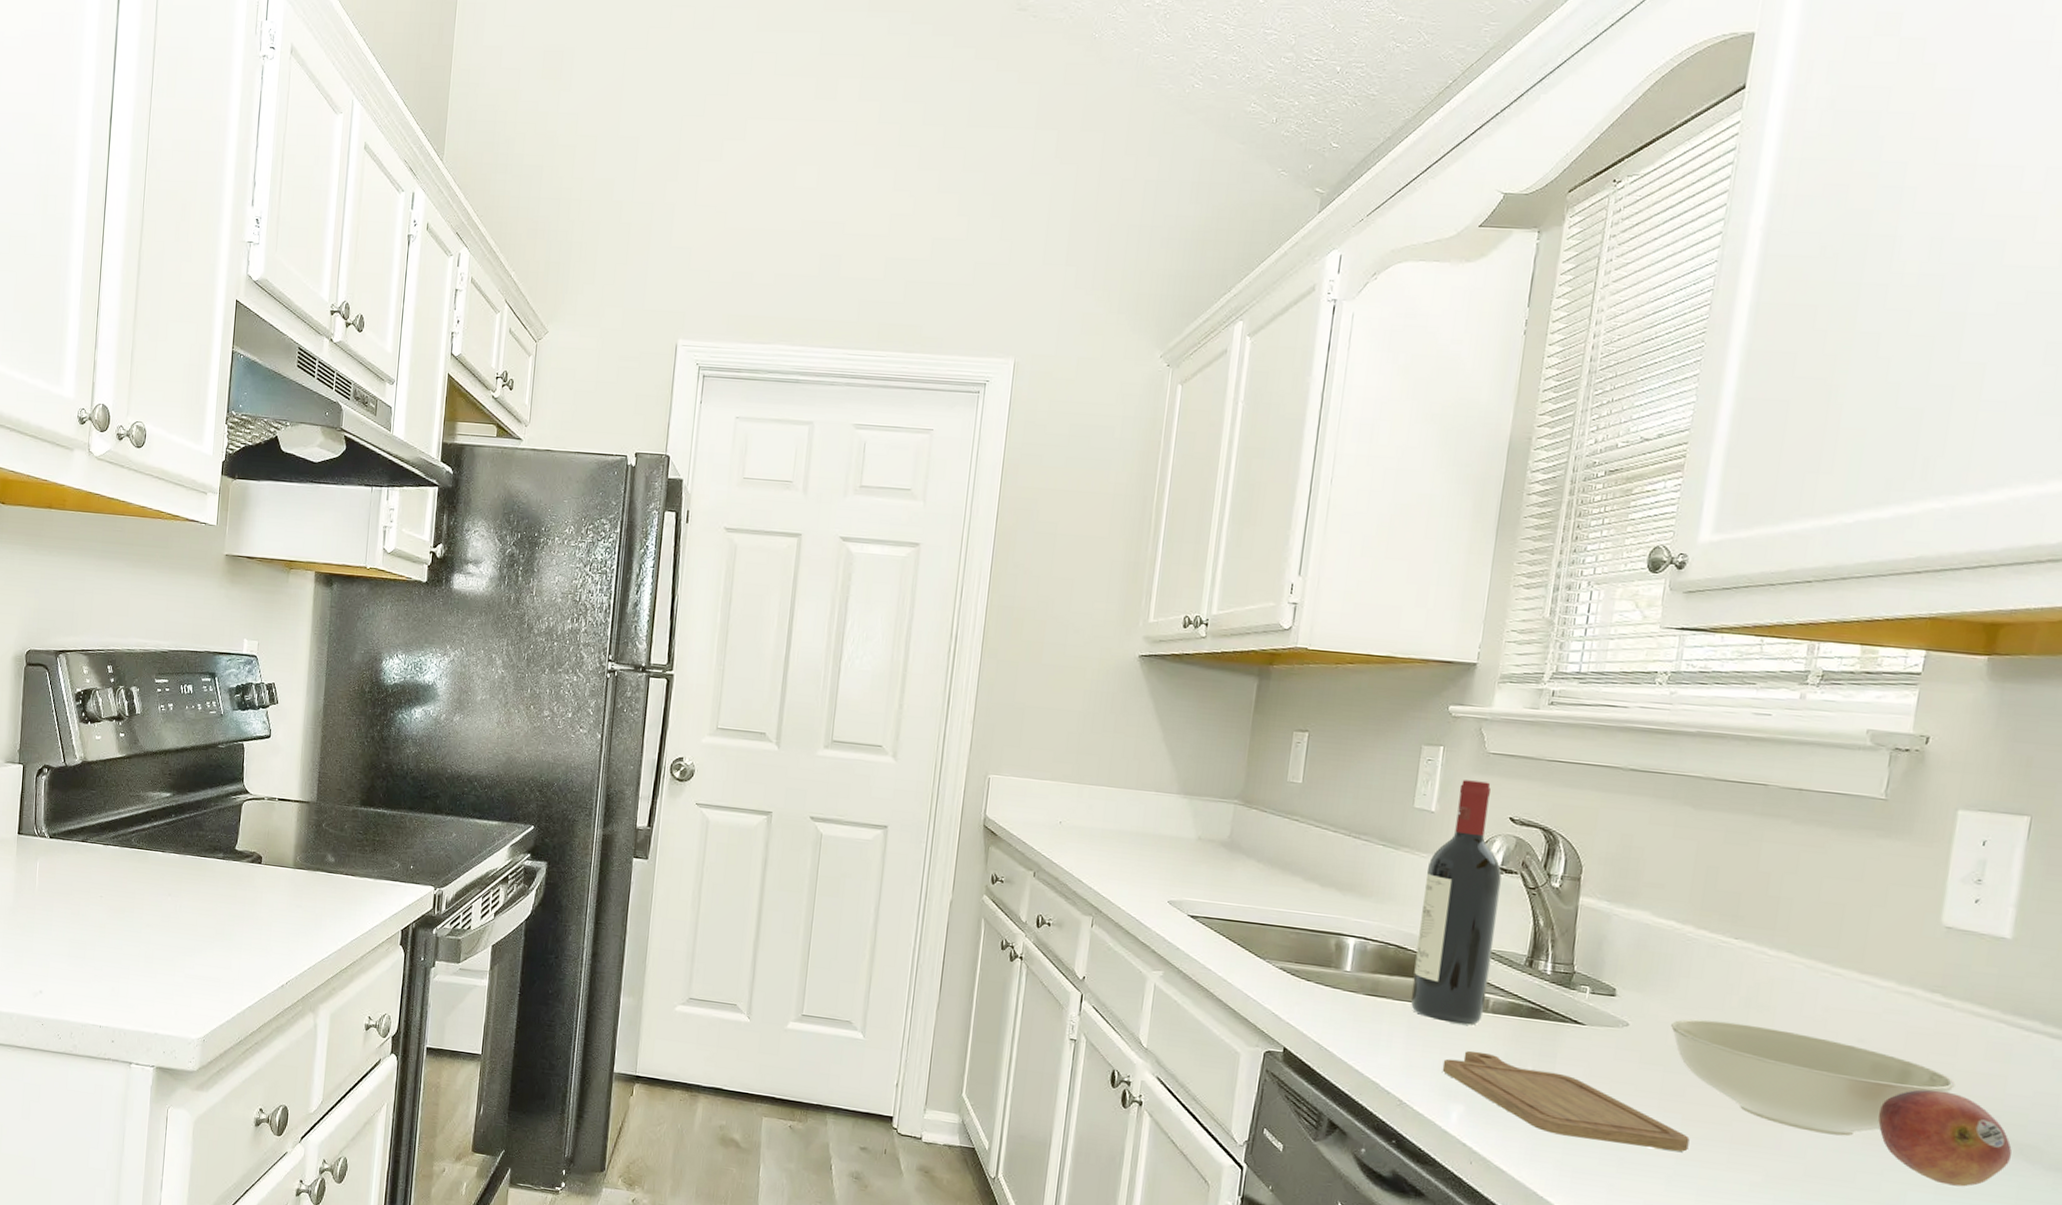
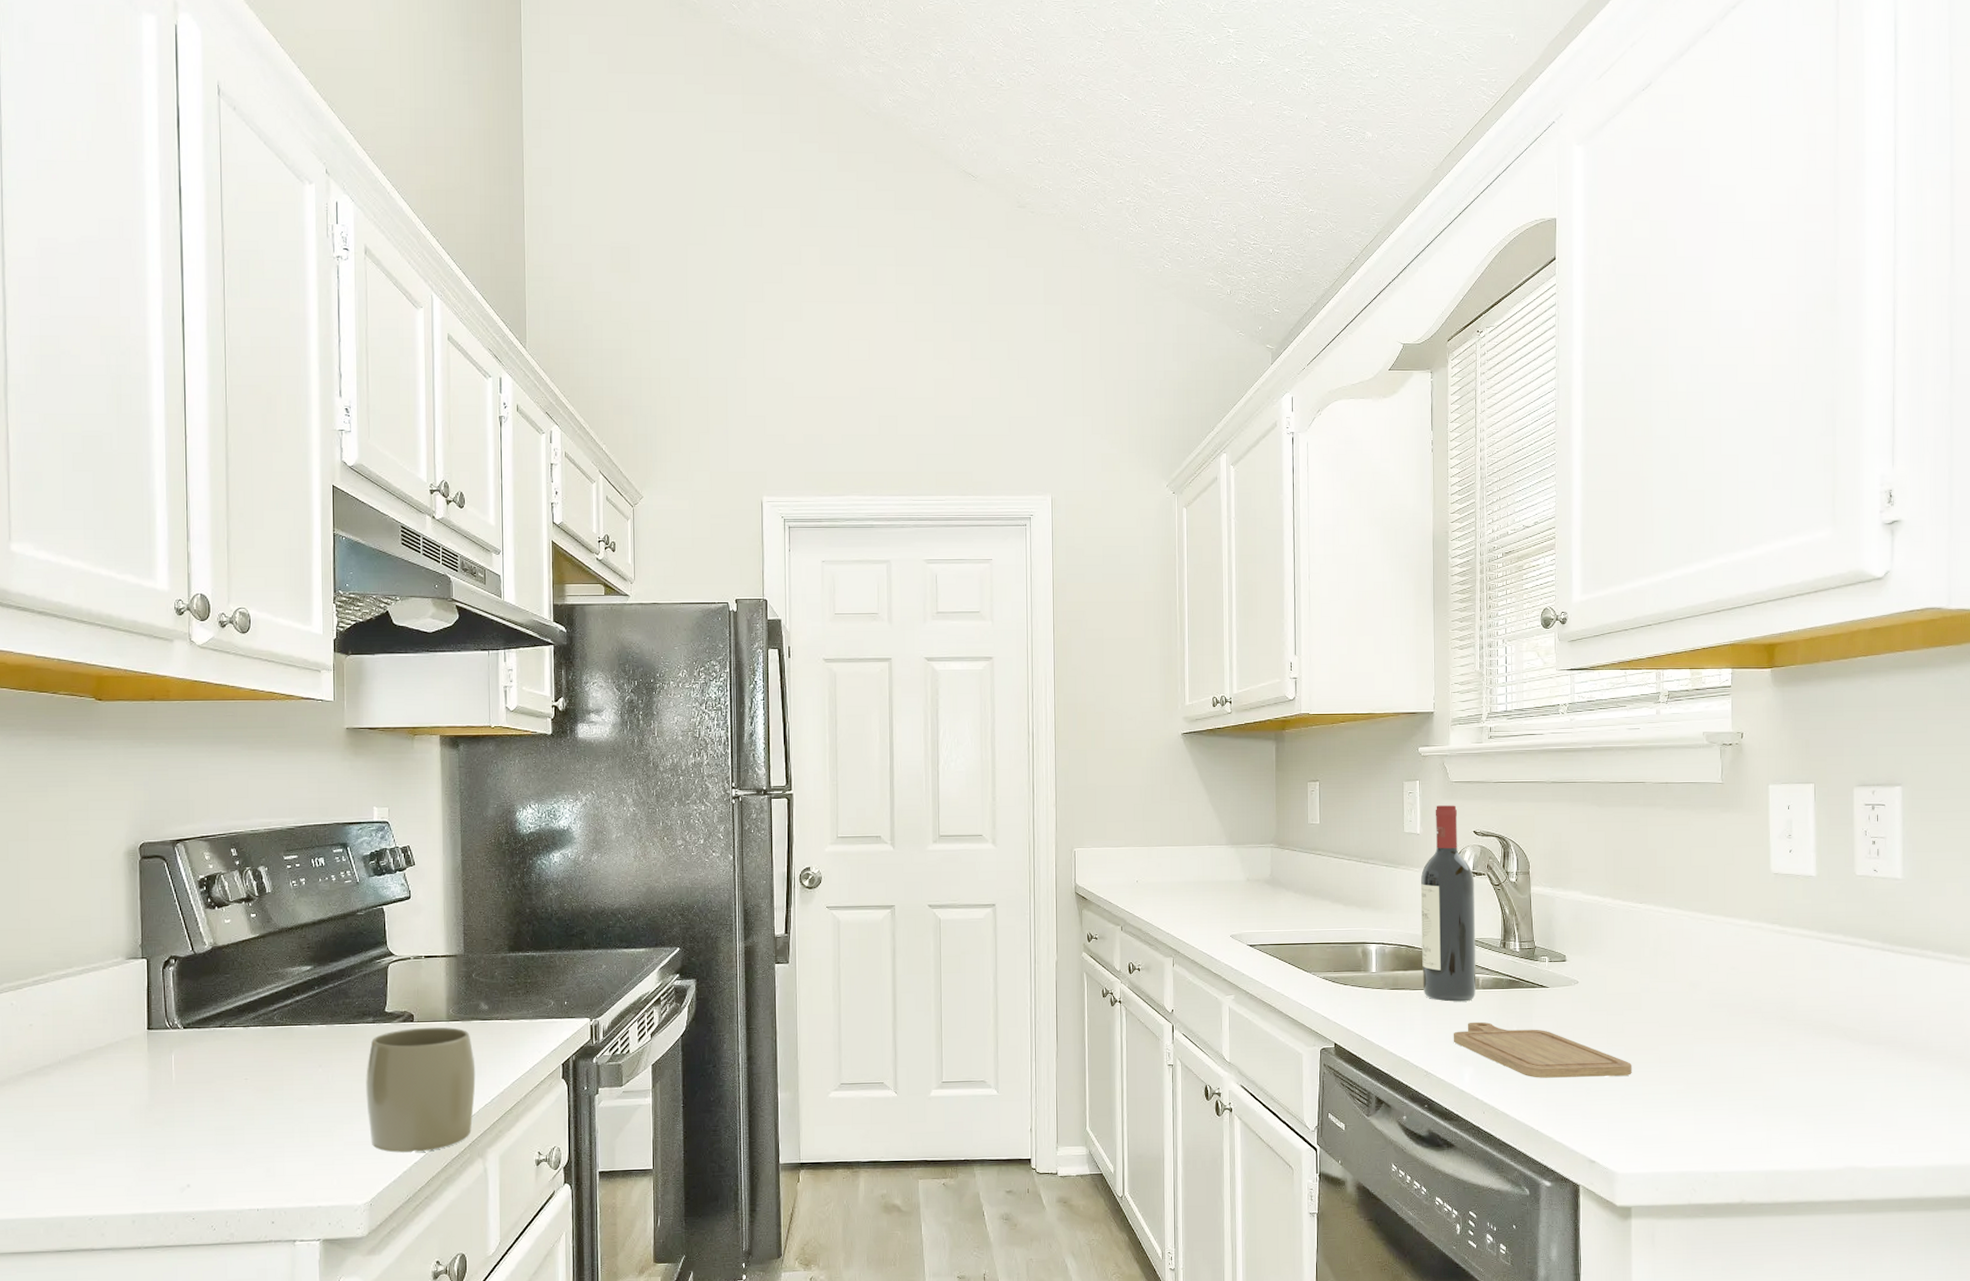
mug: none [209,870,317,997] -> present [366,1027,476,1153]
bowl: present [1671,1019,1956,1136] -> none [1607,968,1797,1044]
fruit: present [1878,1089,2012,1187] -> none [1753,997,1839,1068]

